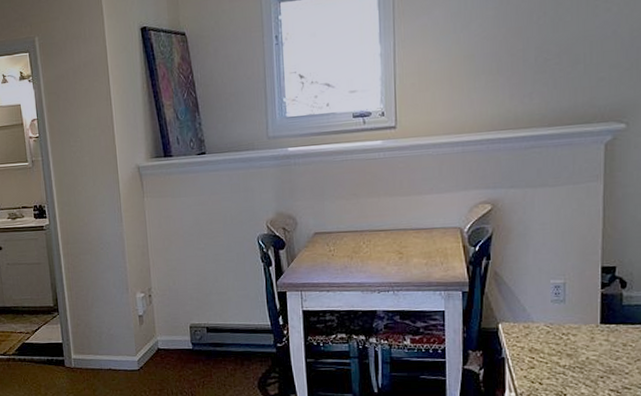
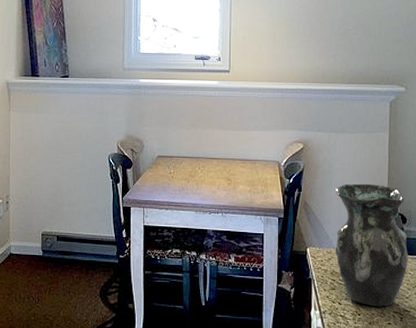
vase: none [534,244,628,385] -> present [335,183,408,307]

